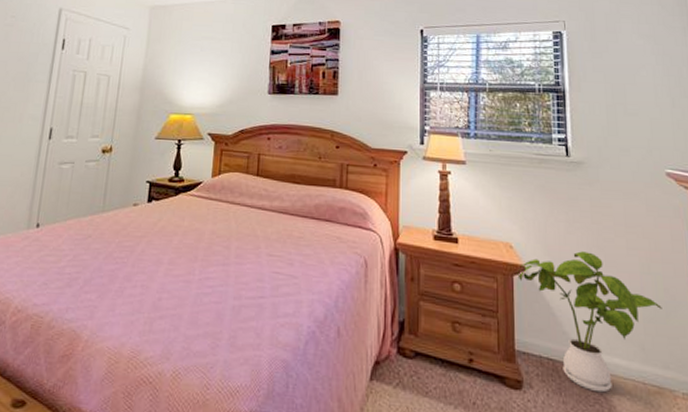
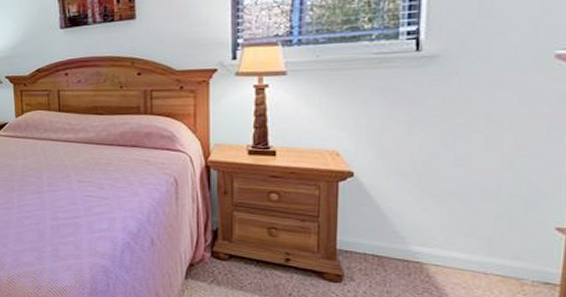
house plant: present [517,251,662,393] -> none [343,152,522,283]

